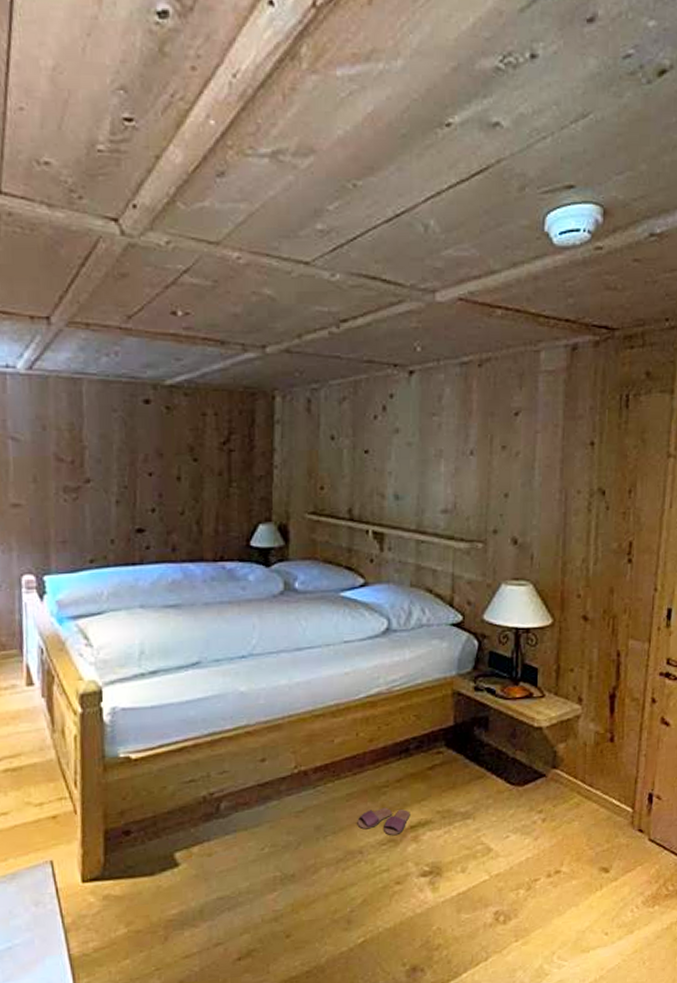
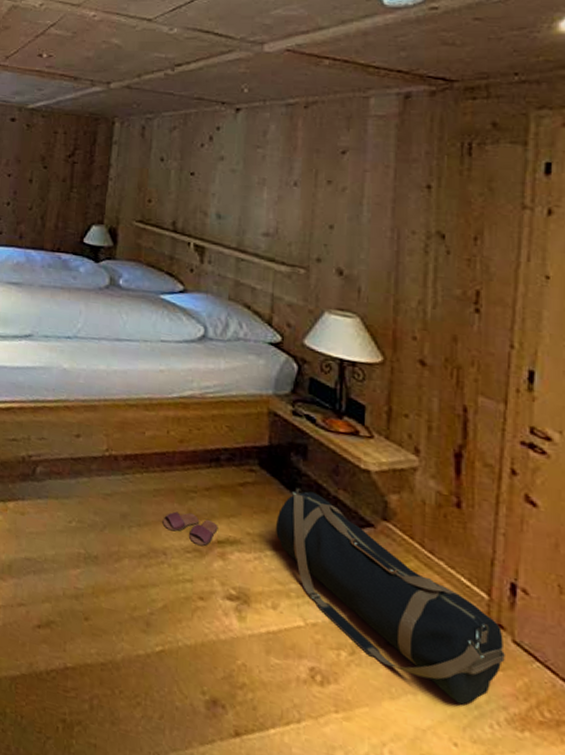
duffel bag: none [463,758,644,902] -> present [276,488,507,705]

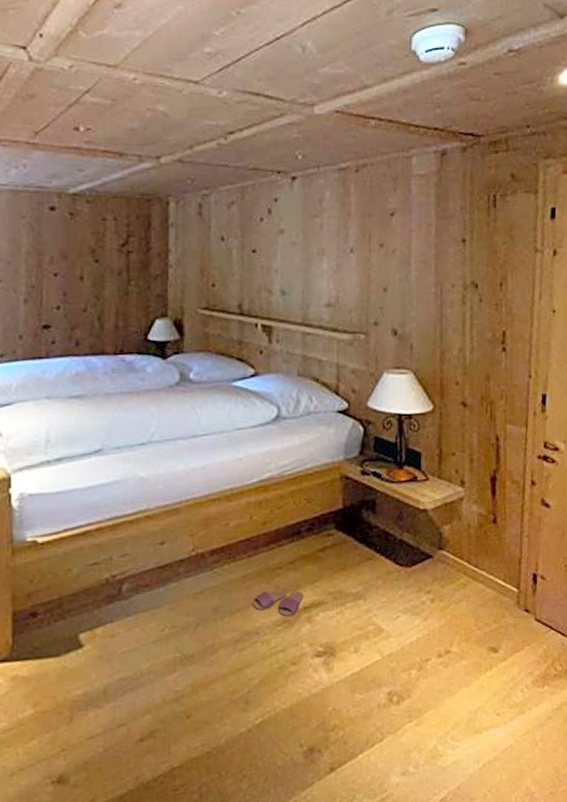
duffel bag: present [276,488,507,705] -> none [353,540,531,682]

